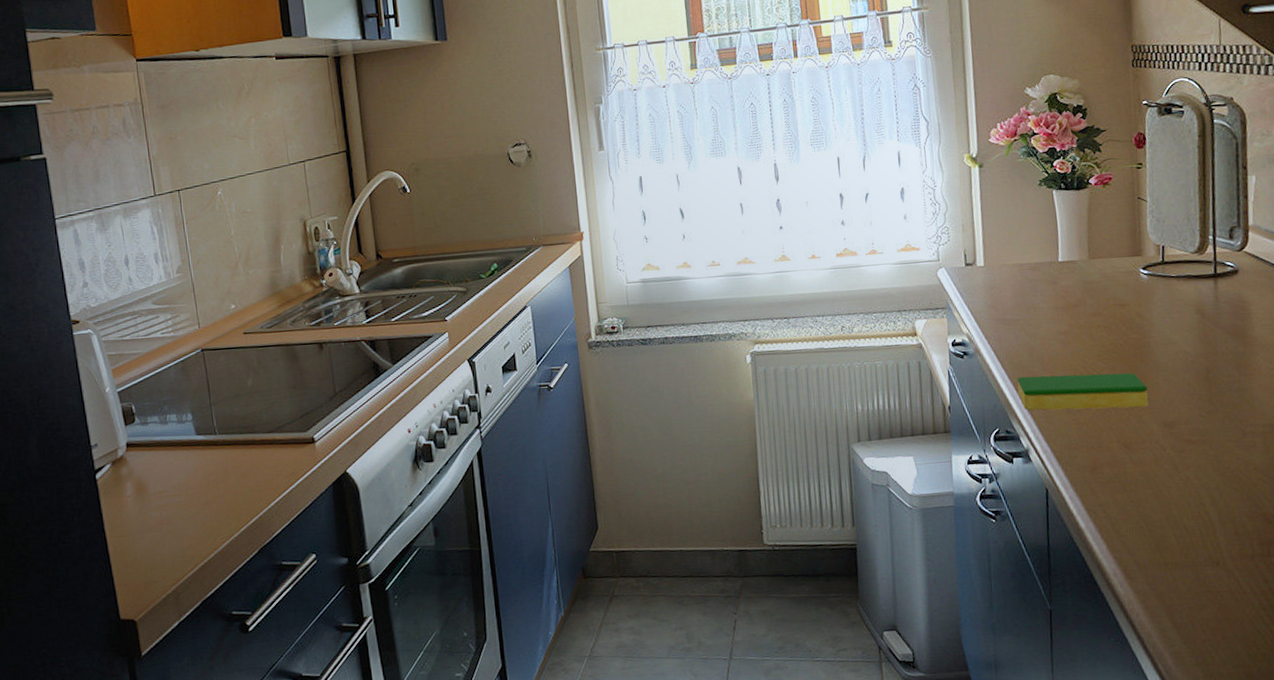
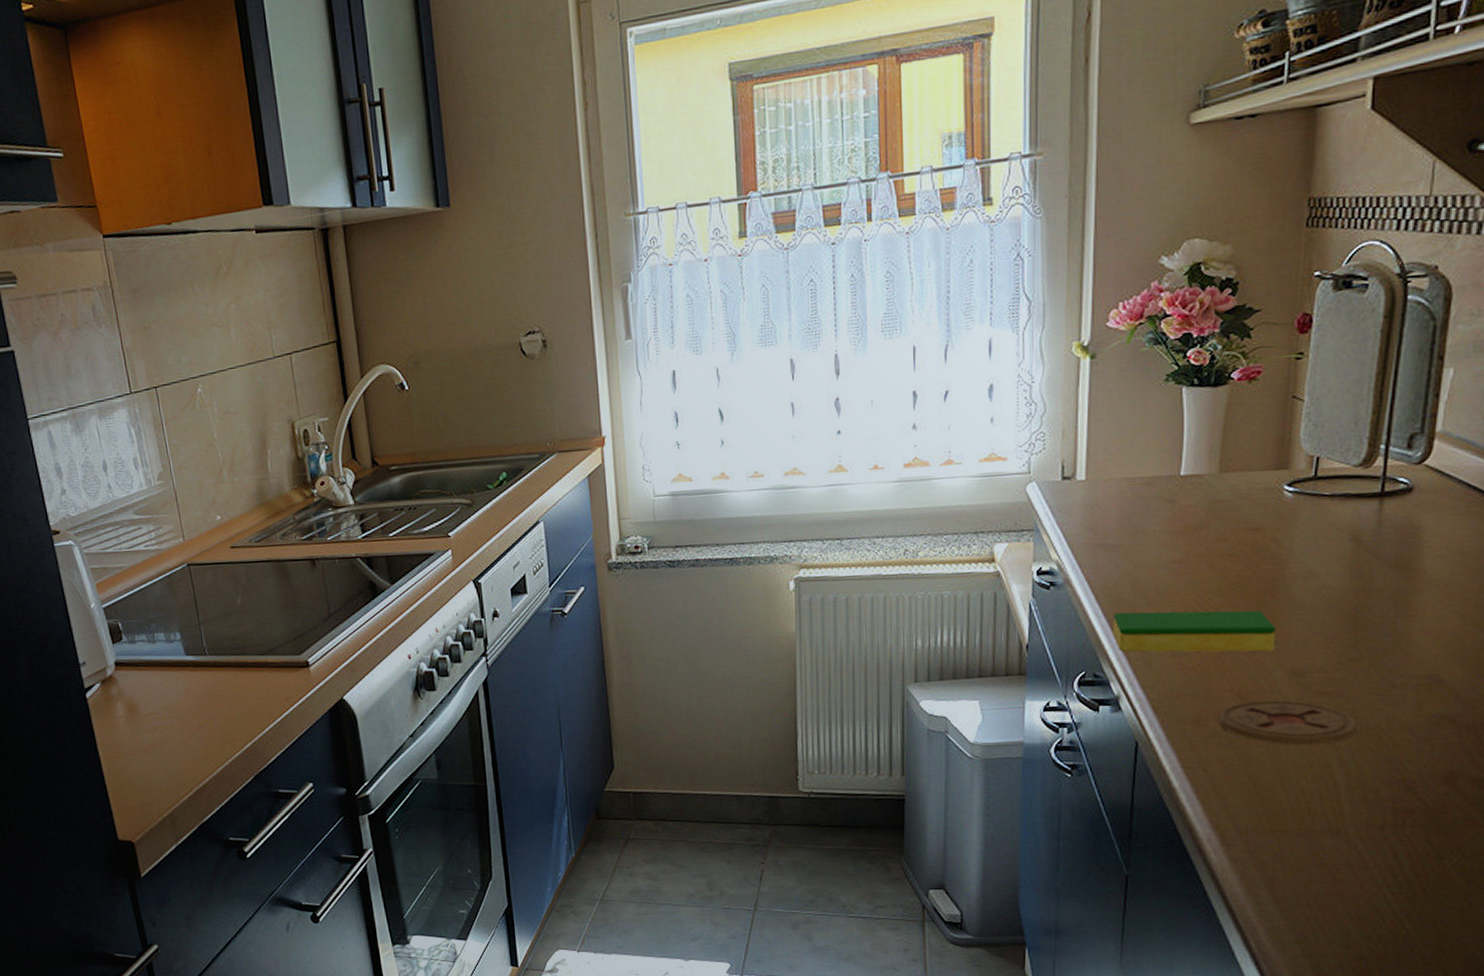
coaster: none [1111,448,1222,488] -> present [1219,700,1357,746]

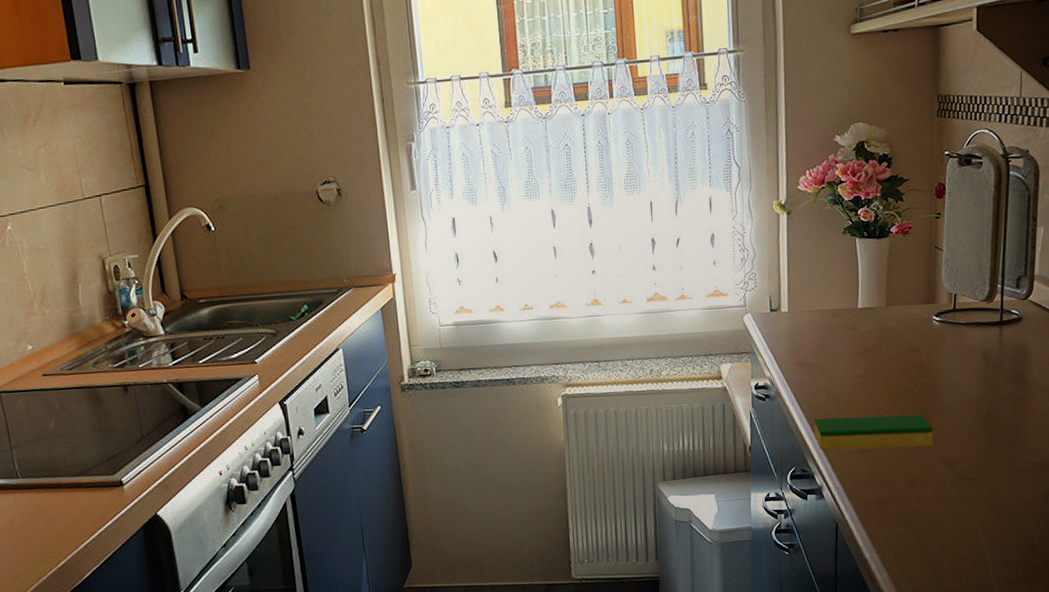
coaster: present [1219,700,1357,746] -> none [896,485,995,521]

